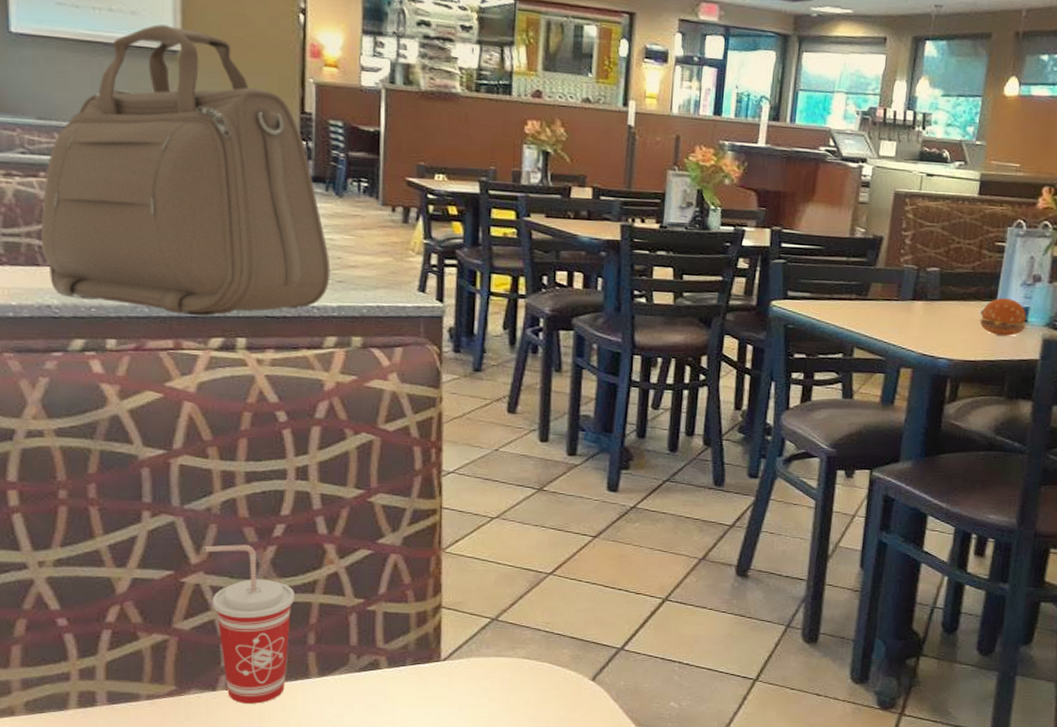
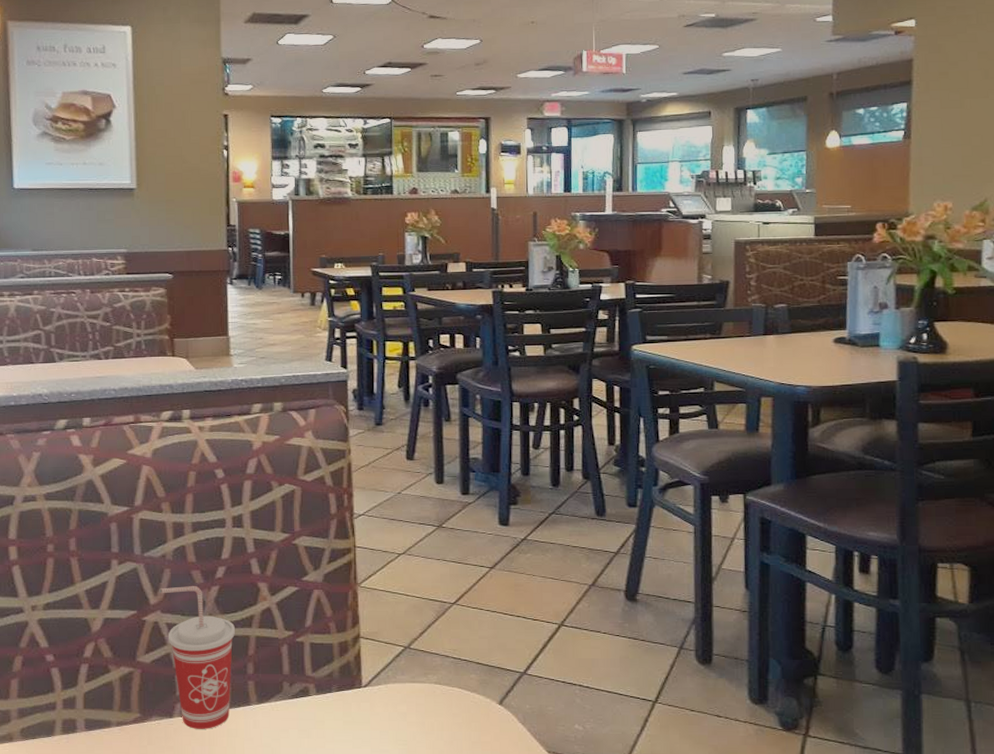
handbag: present [40,24,331,317] -> none [34,170,255,395]
hamburger: present [978,298,1027,336] -> none [831,326,879,361]

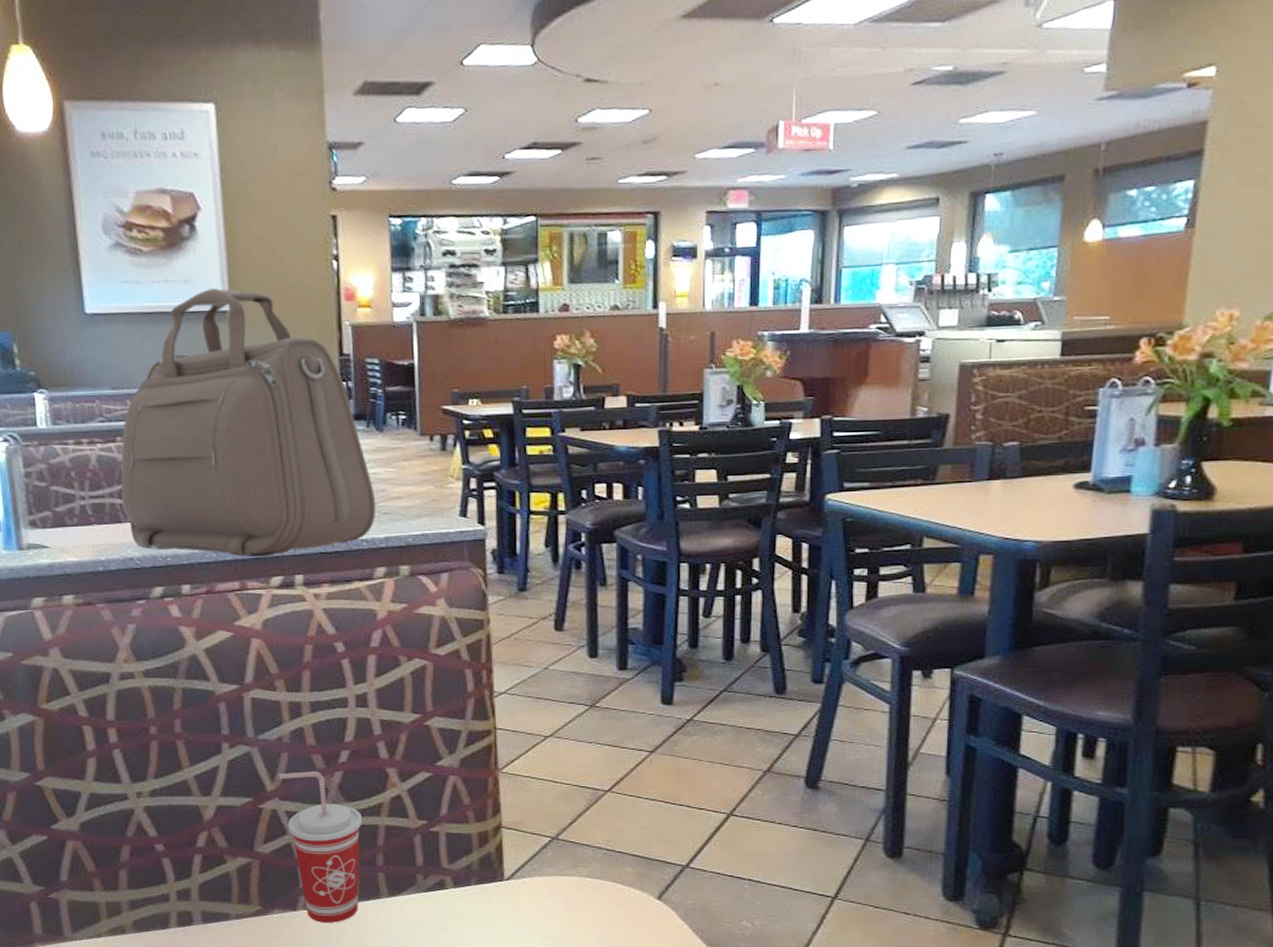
handbag: none [34,170,255,395] -> present [120,288,376,558]

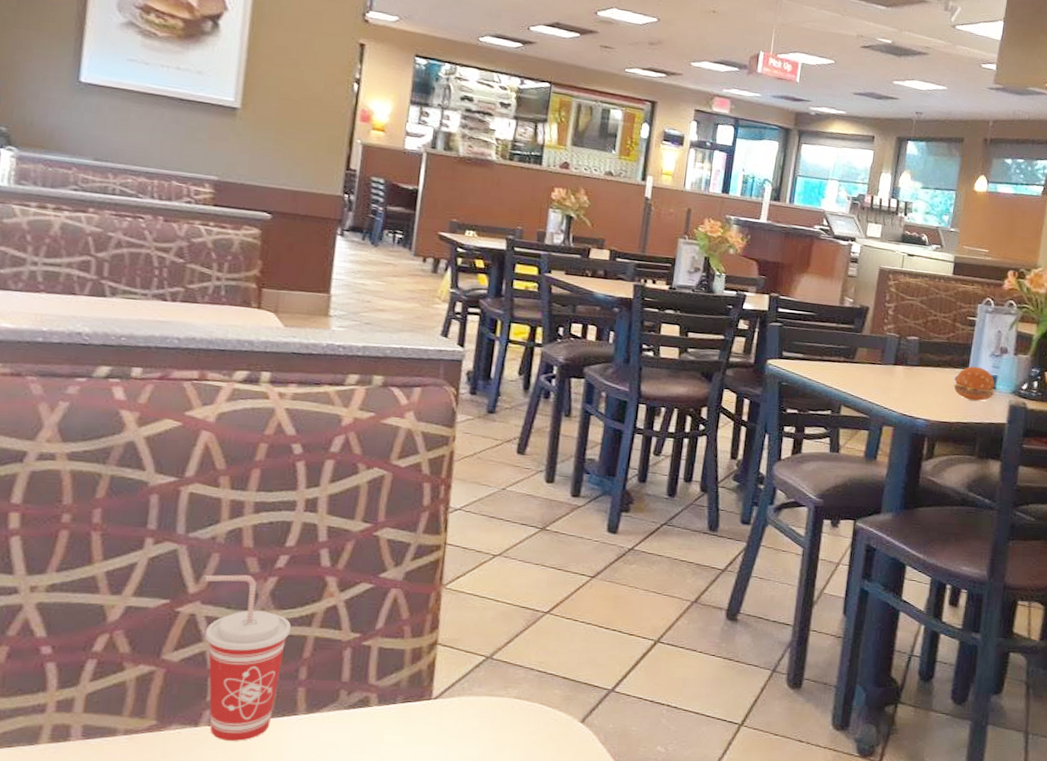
handbag: present [120,288,376,558] -> none [80,84,360,350]
hamburger: none [1070,468,1130,510] -> present [953,366,995,401]

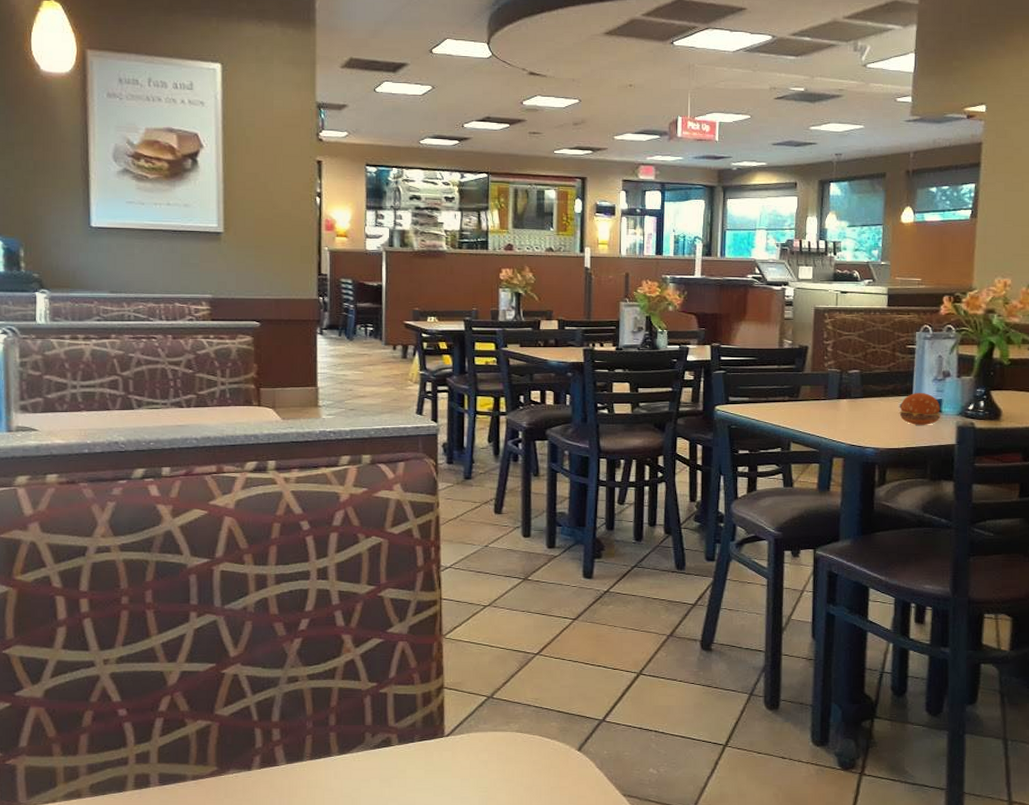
beverage cup: present [202,574,292,741] -> none [240,637,318,781]

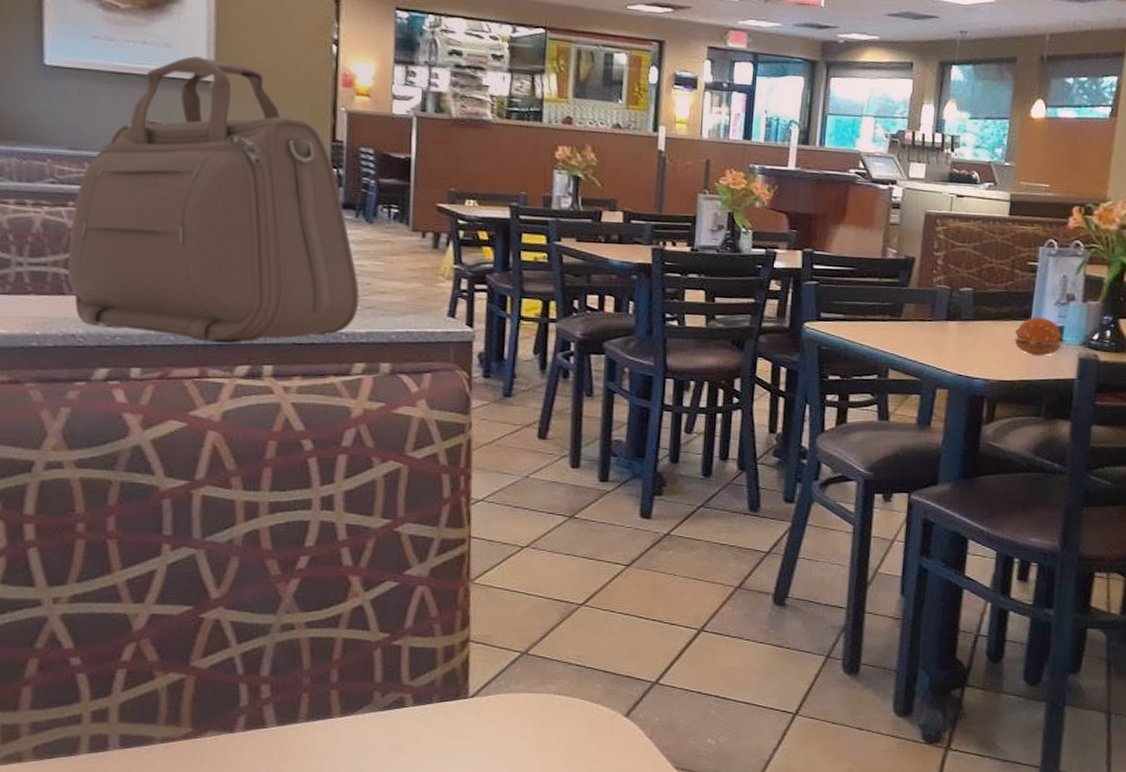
handbag: none [111,213,344,445] -> present [67,56,360,344]

